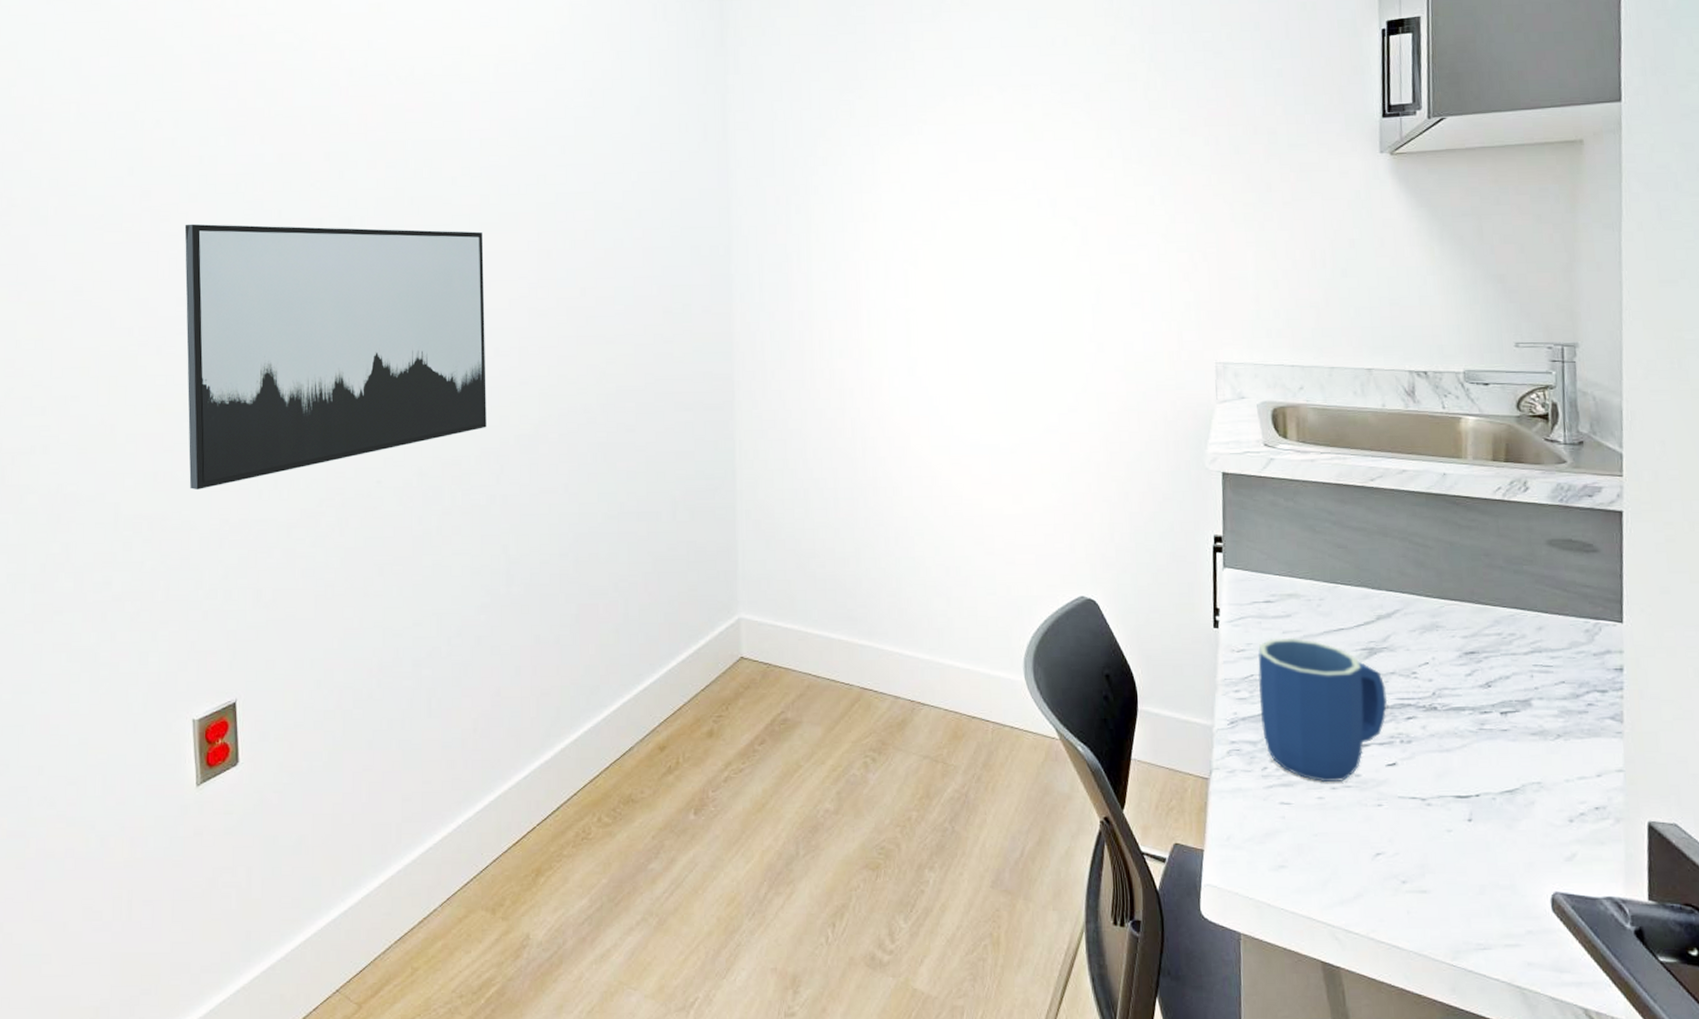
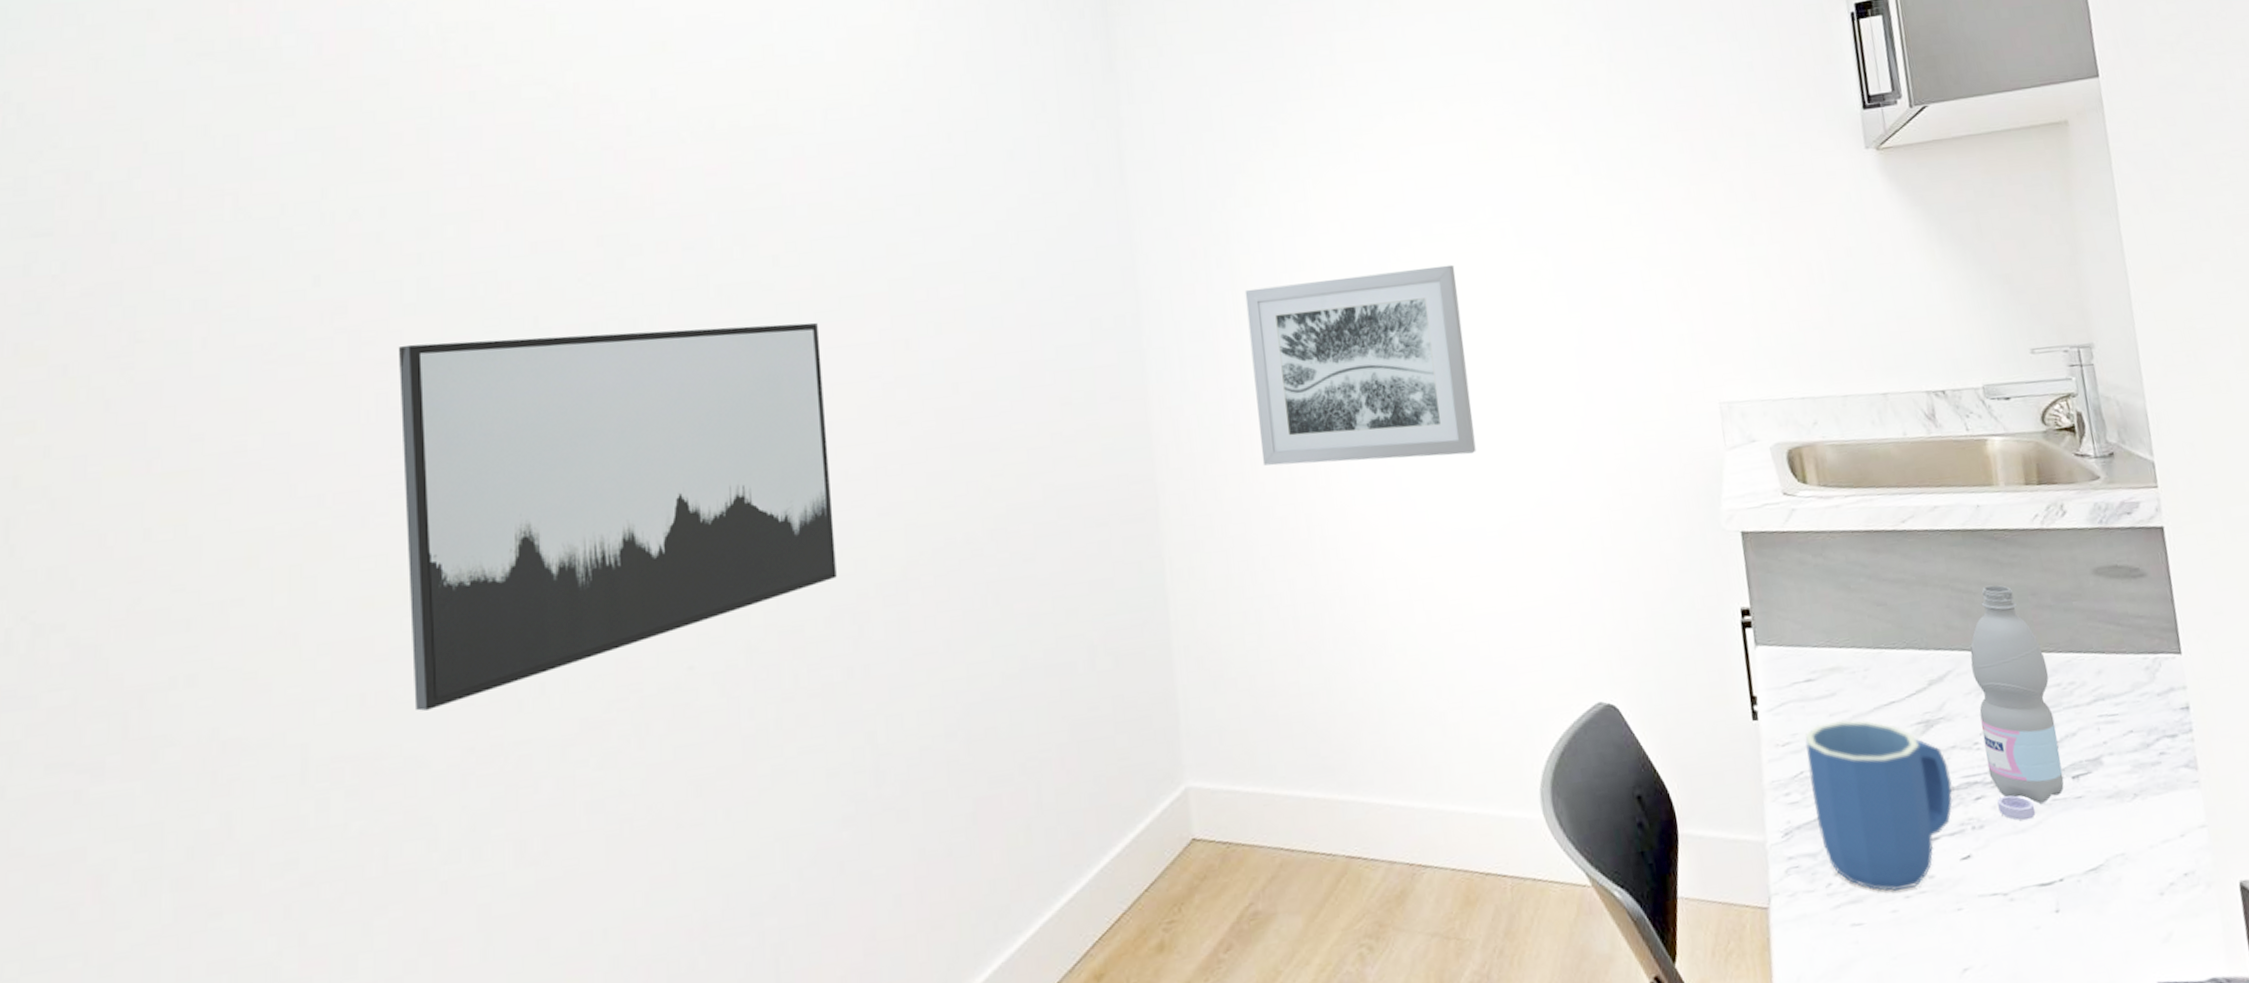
wall art: none [817,226,998,384] -> present [1244,264,1476,466]
water bottle: none [1419,543,1492,742] -> present [1970,585,2064,821]

